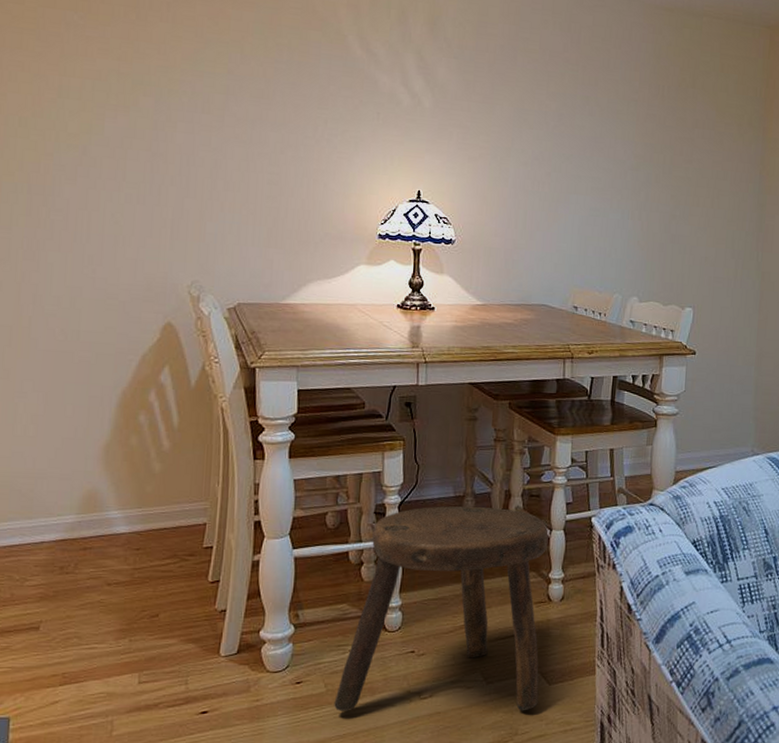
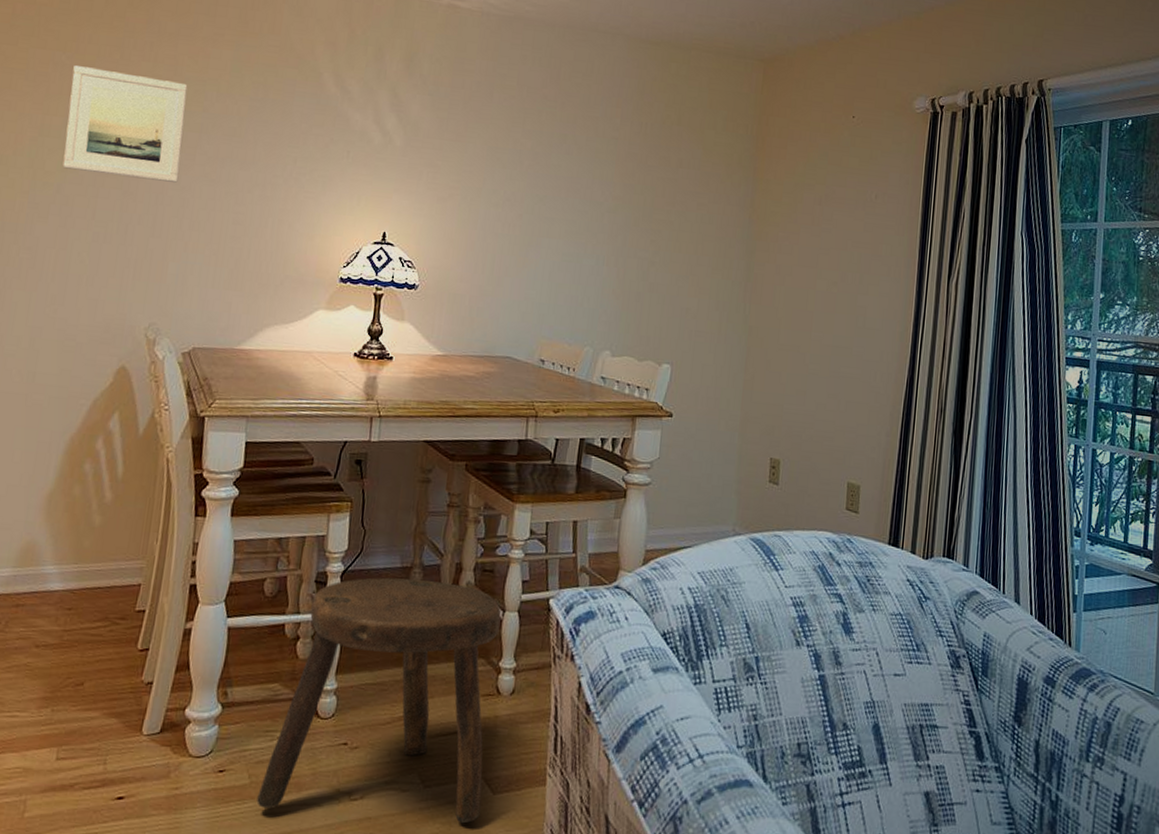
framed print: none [86,26,210,144] -> present [63,65,188,183]

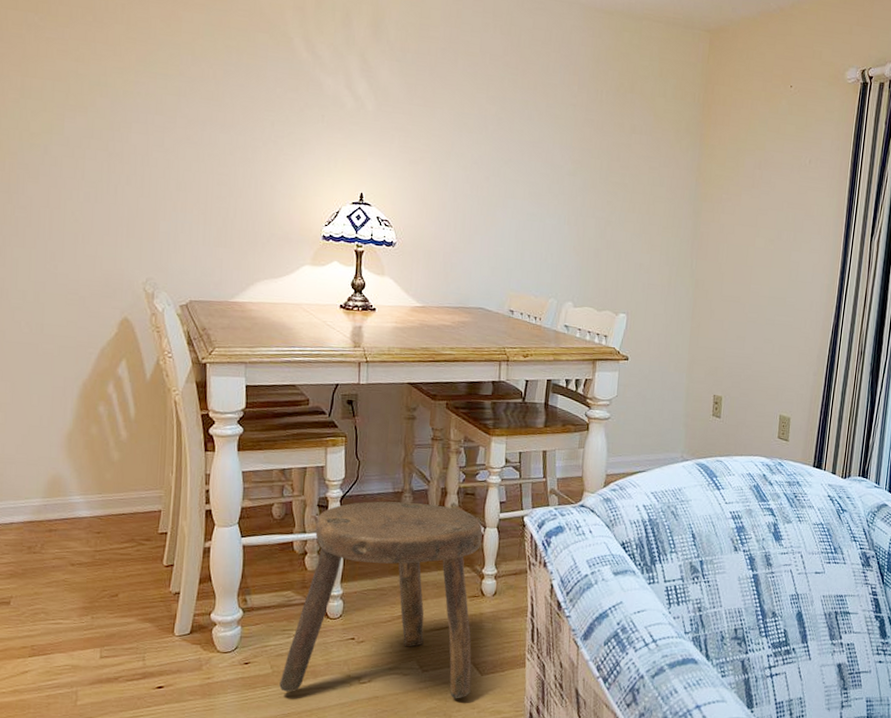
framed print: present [63,65,188,183] -> none [47,27,163,145]

